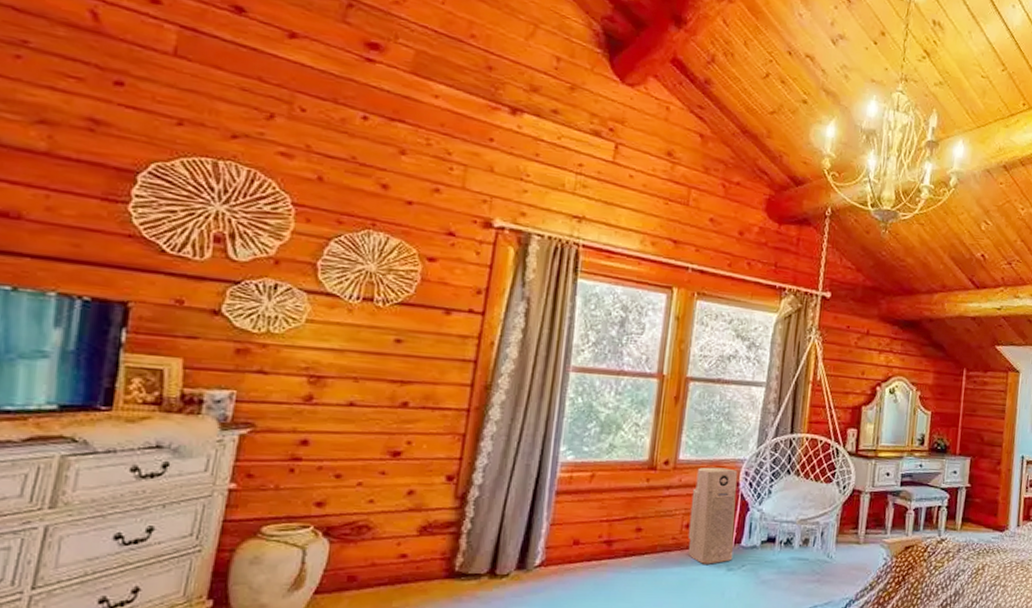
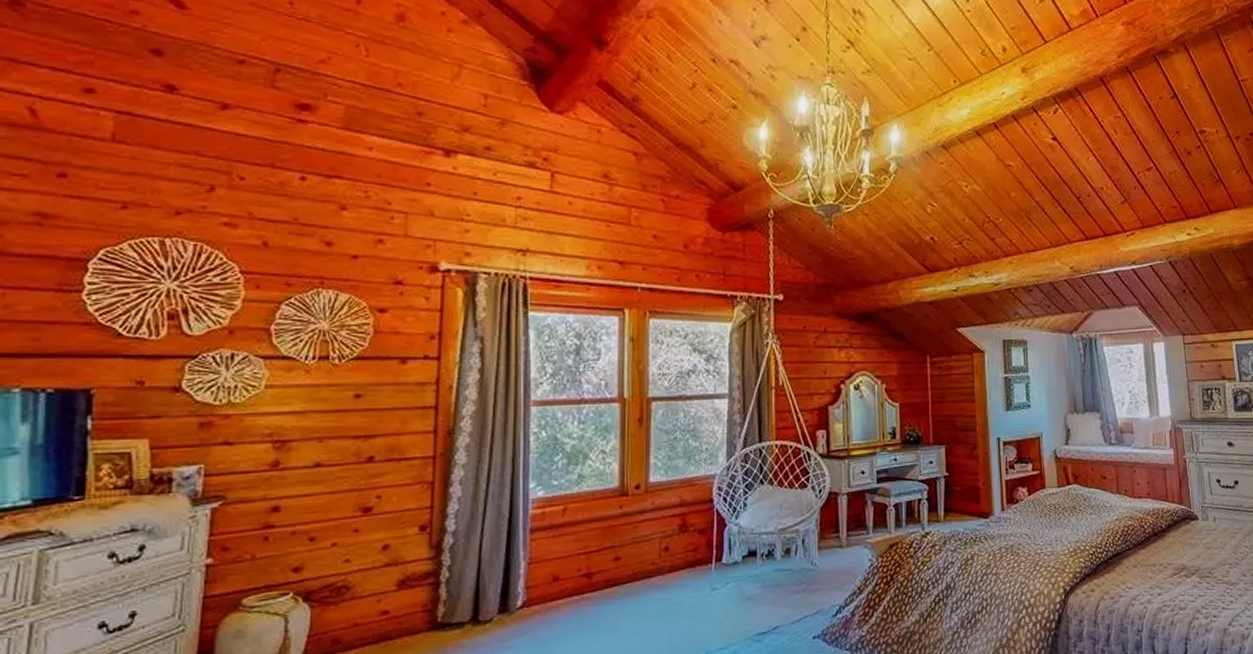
air purifier: present [687,467,738,564] -> none [667,485,715,587]

